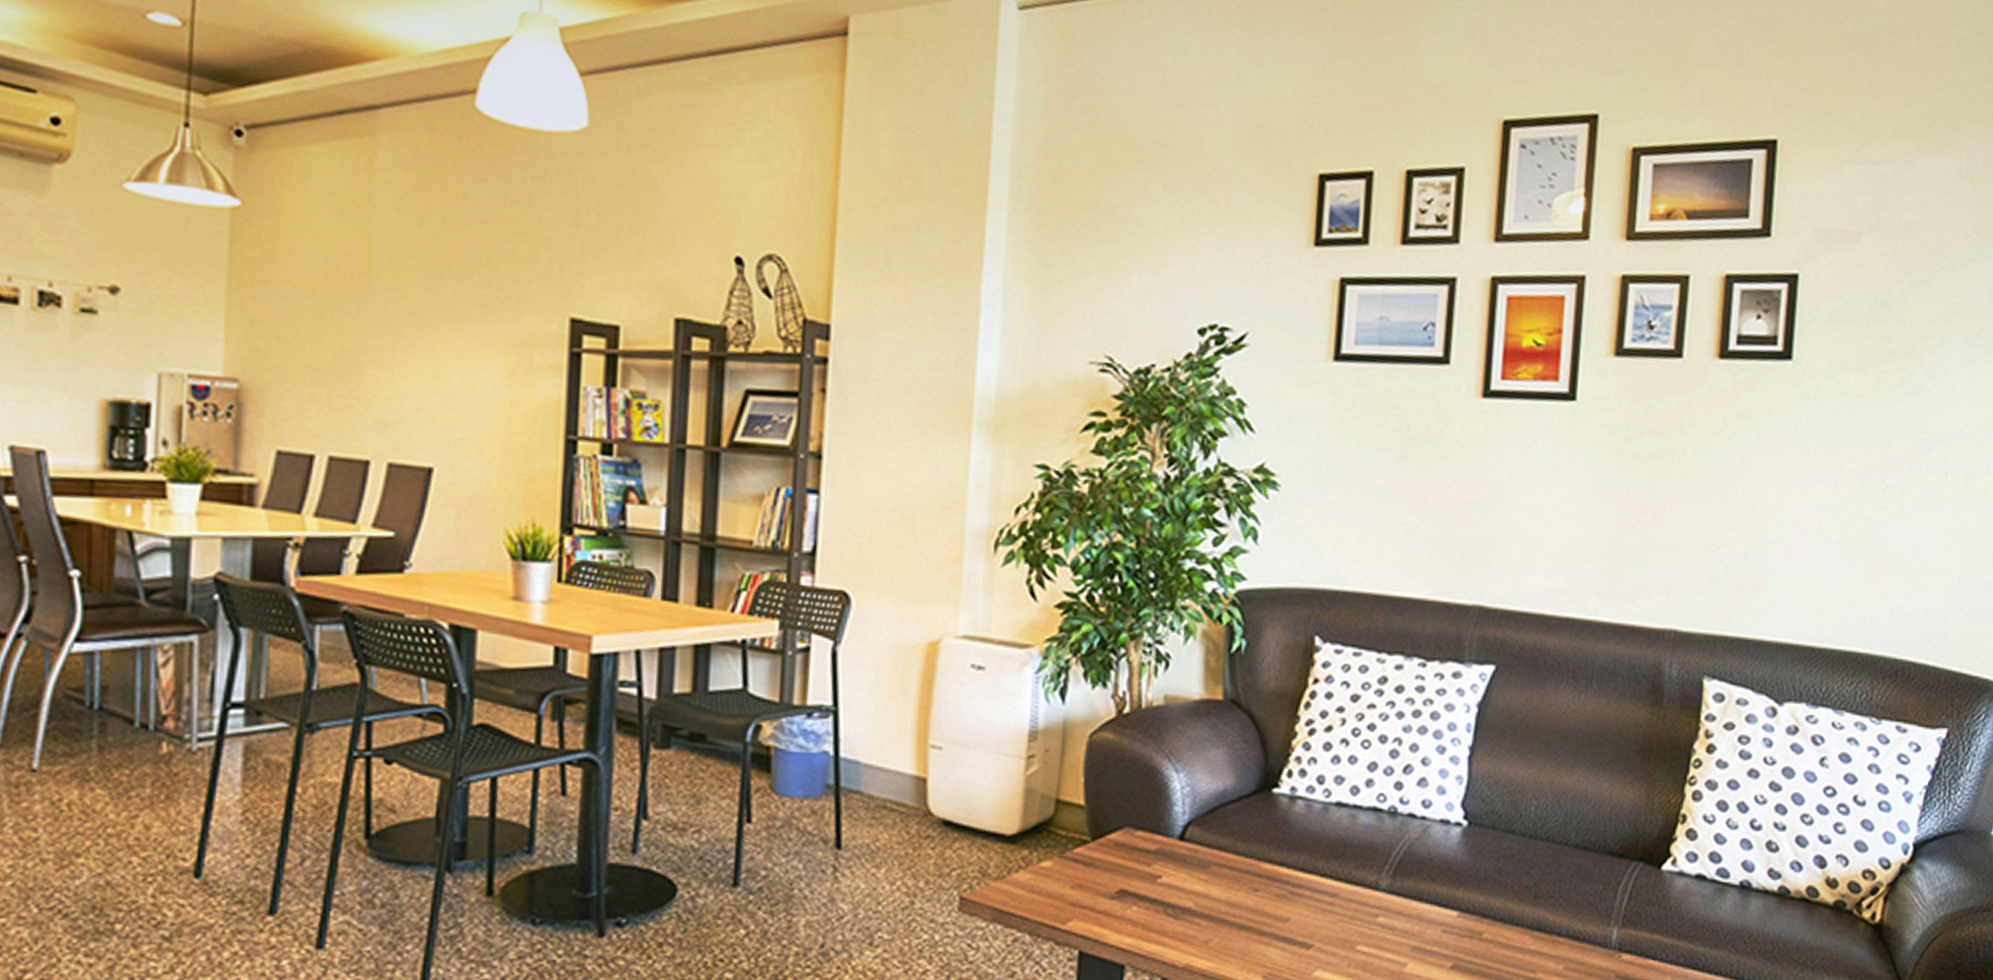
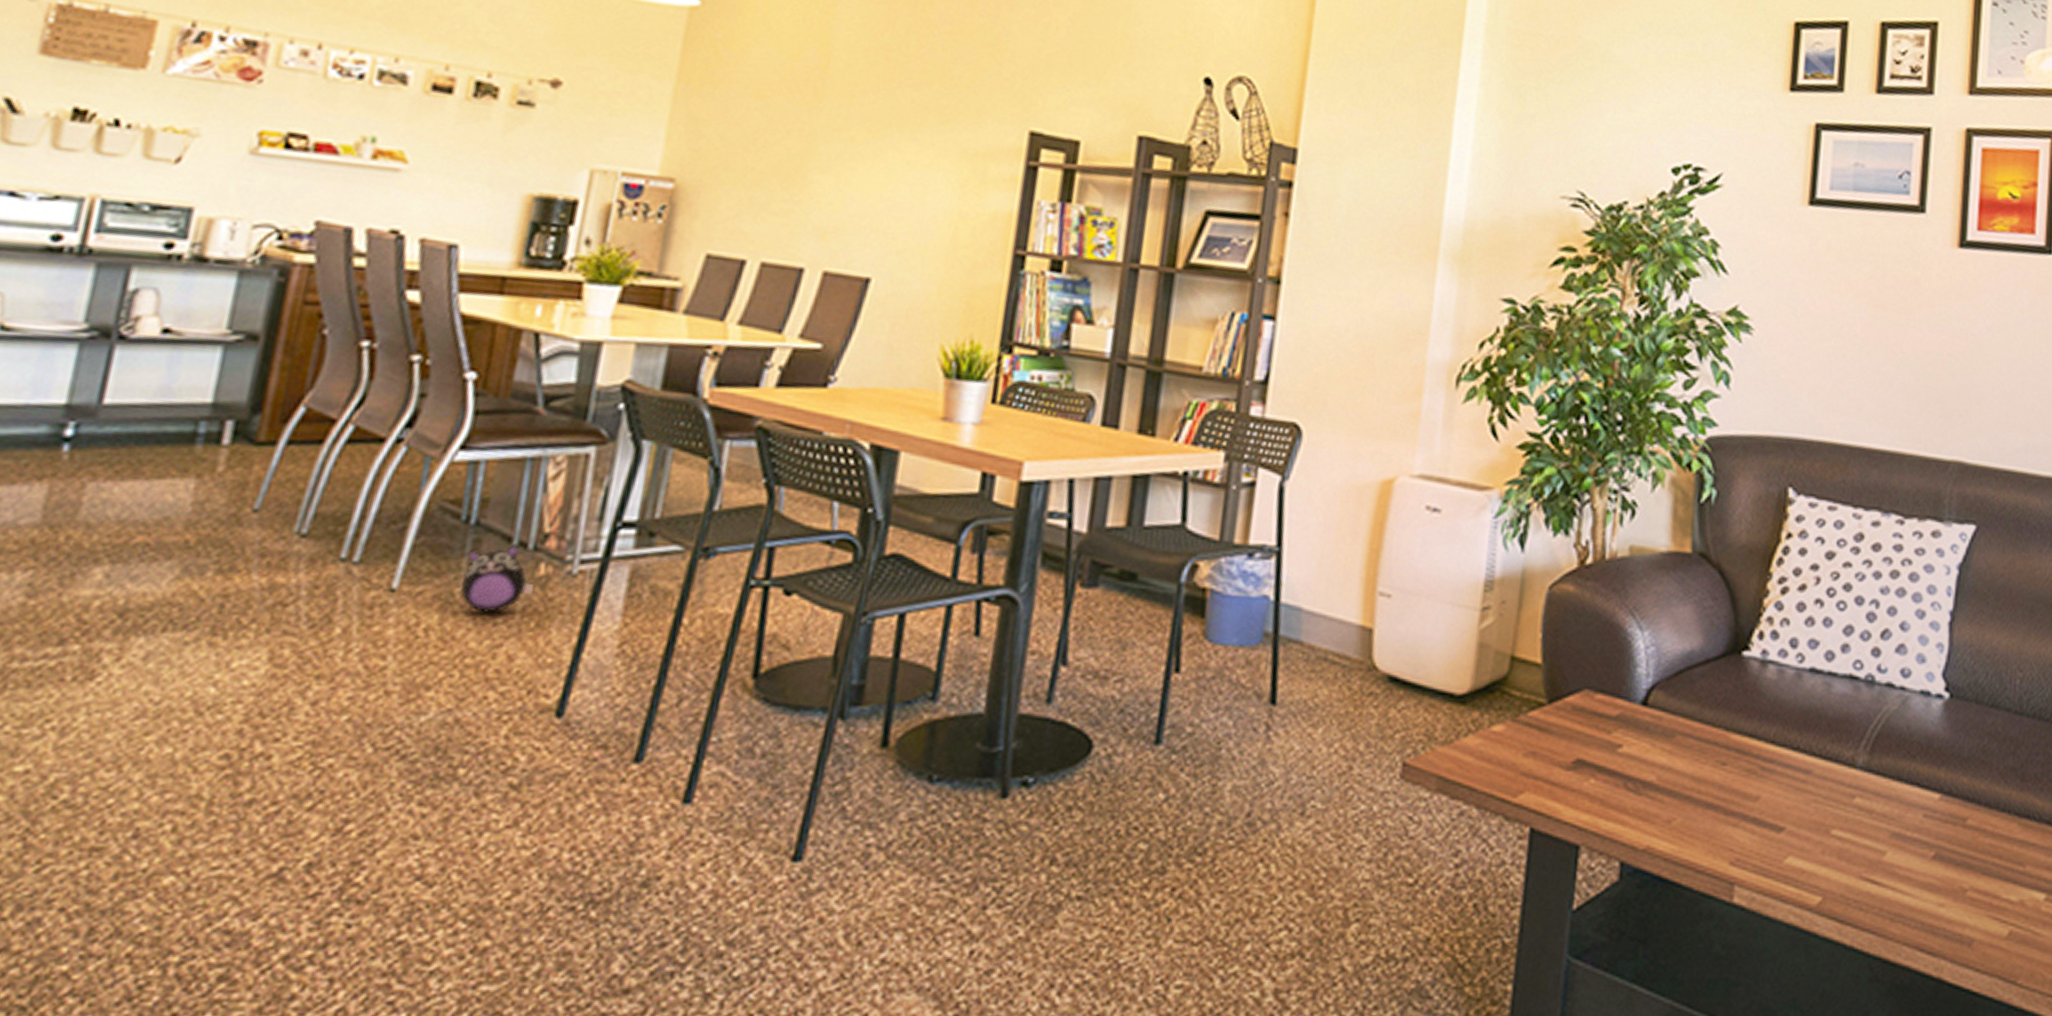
plush toy: none [95,725,159,789] -> present [460,543,534,614]

